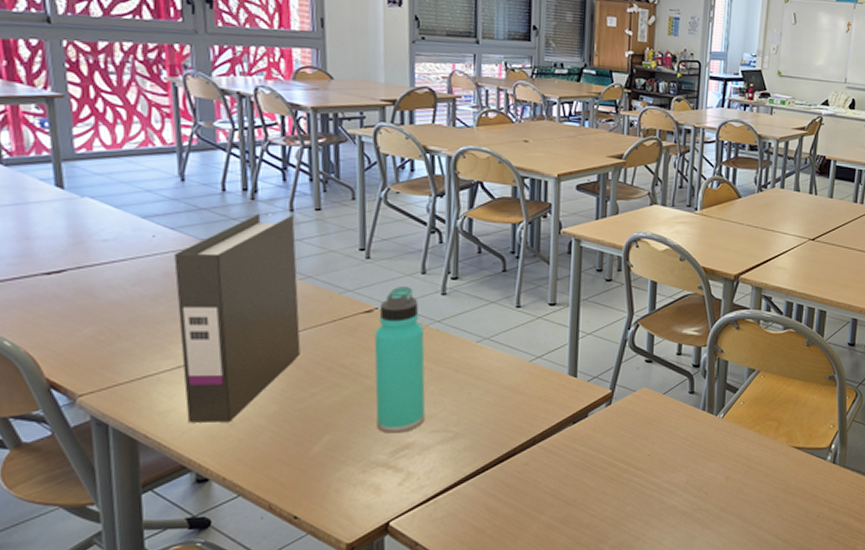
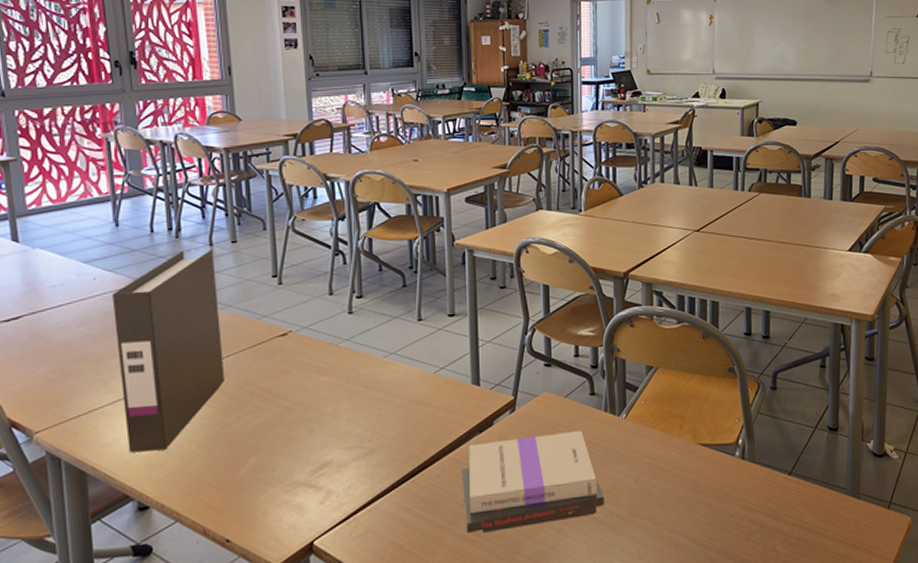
thermos bottle: present [374,287,426,433] -> none [290,308,341,453]
books: none [549,427,695,522] -> present [460,430,605,534]

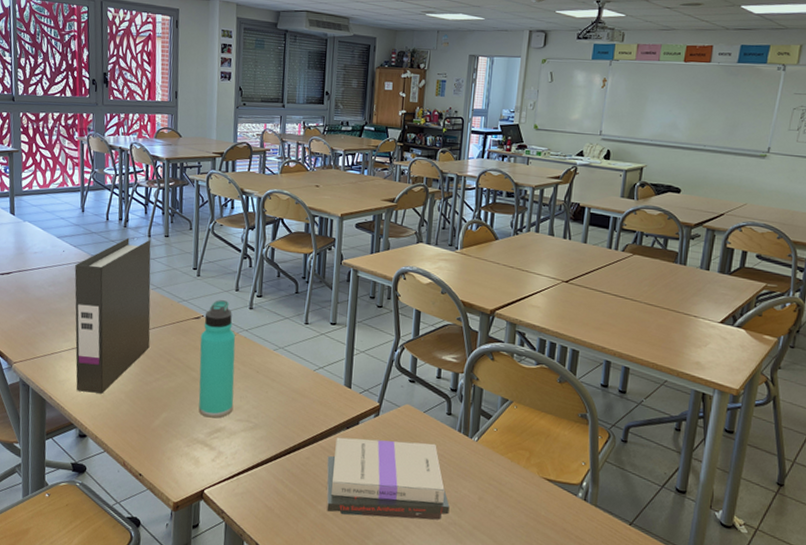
thermos bottle: none [290,308,341,453] -> present [198,300,236,418]

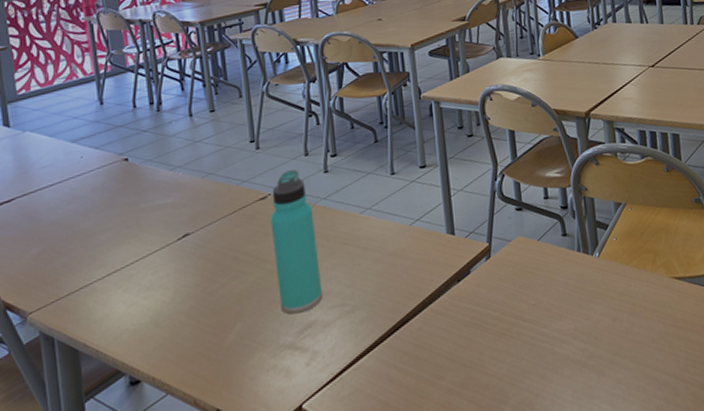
binder: present [74,237,151,394] -> none [99,119,209,327]
books: present [326,437,450,520] -> none [441,272,585,387]

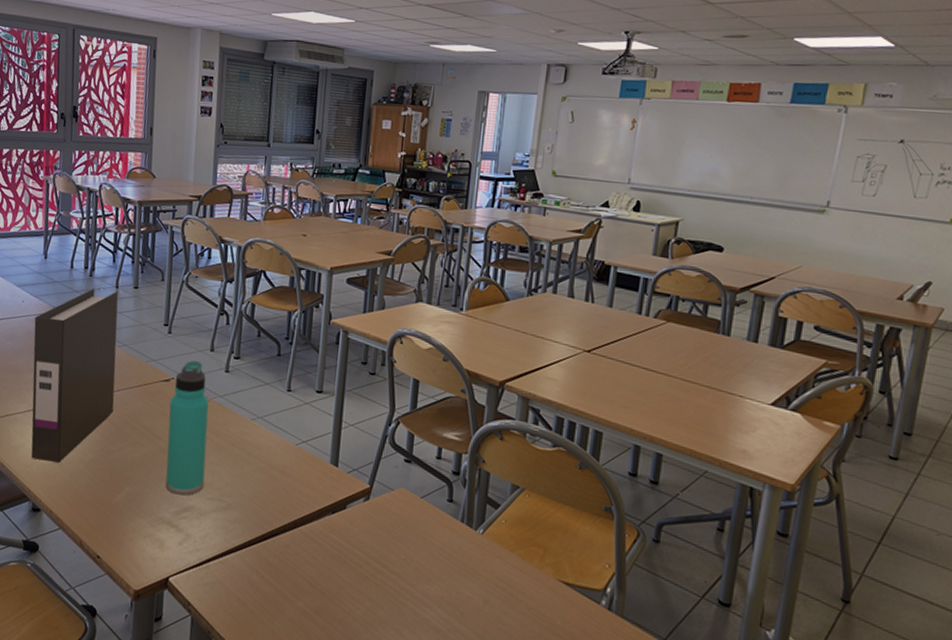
binder: none [99,119,209,327] -> present [31,288,119,463]

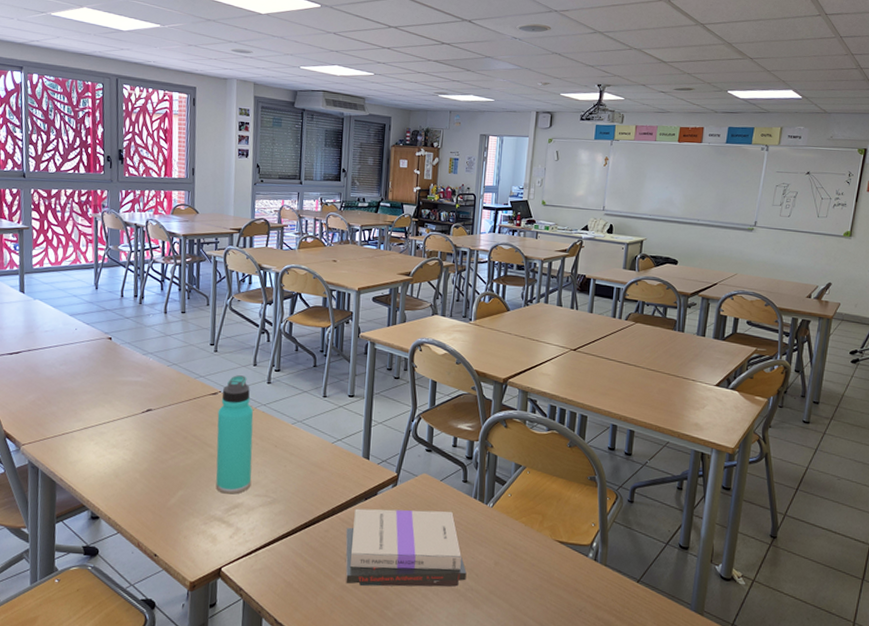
binder: present [31,288,119,463] -> none [87,314,167,474]
books: none [307,522,450,626] -> present [345,508,467,587]

